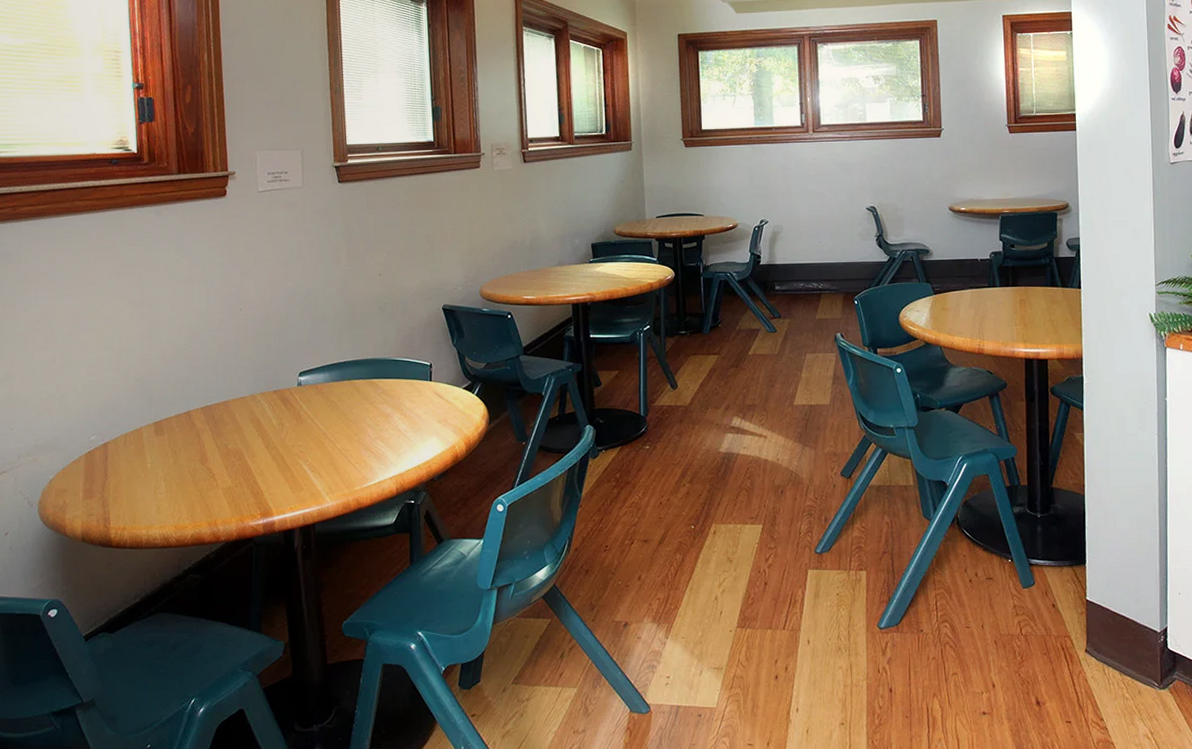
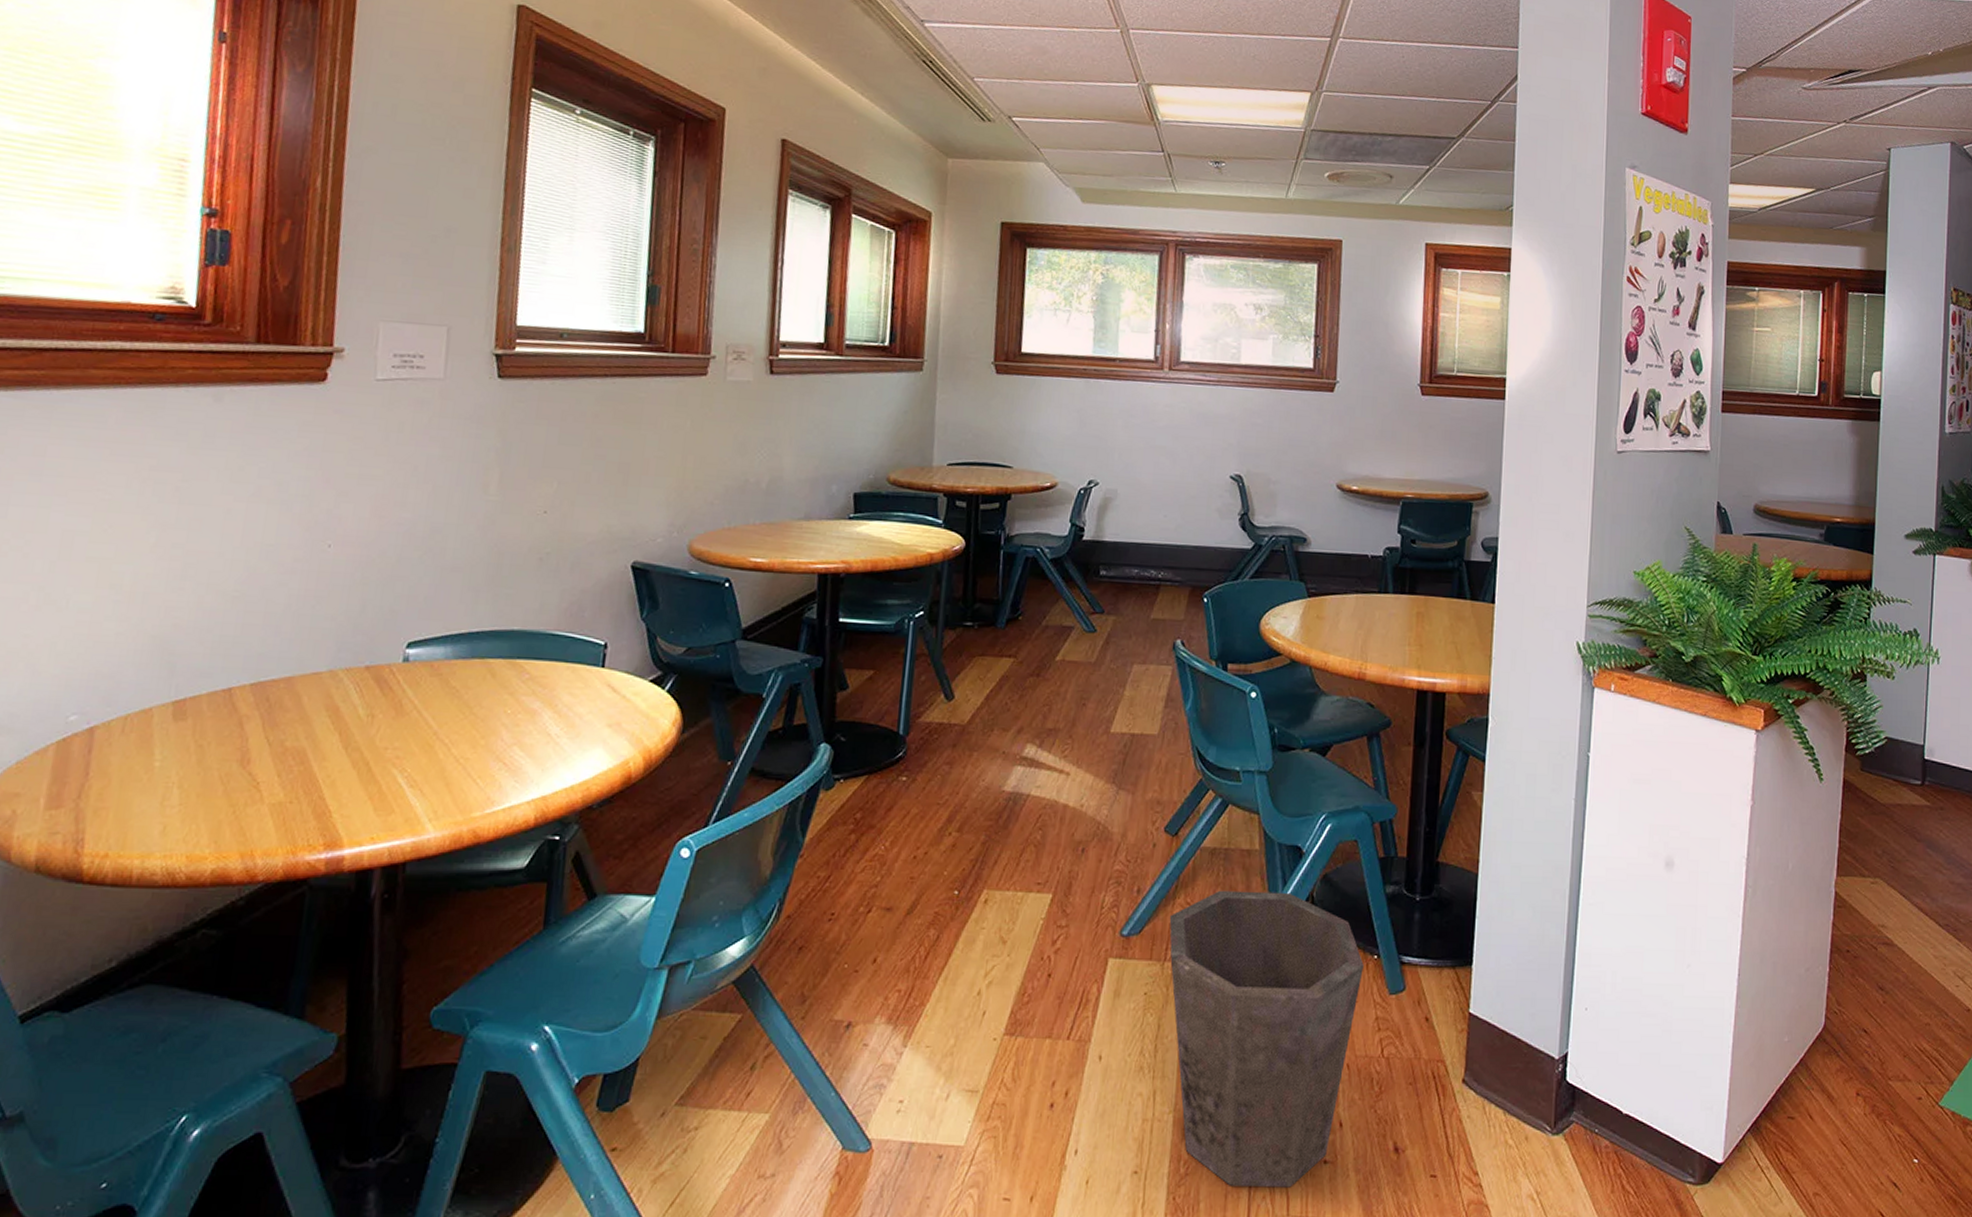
waste bin: none [850,516,1001,733] -> present [1169,890,1364,1188]

